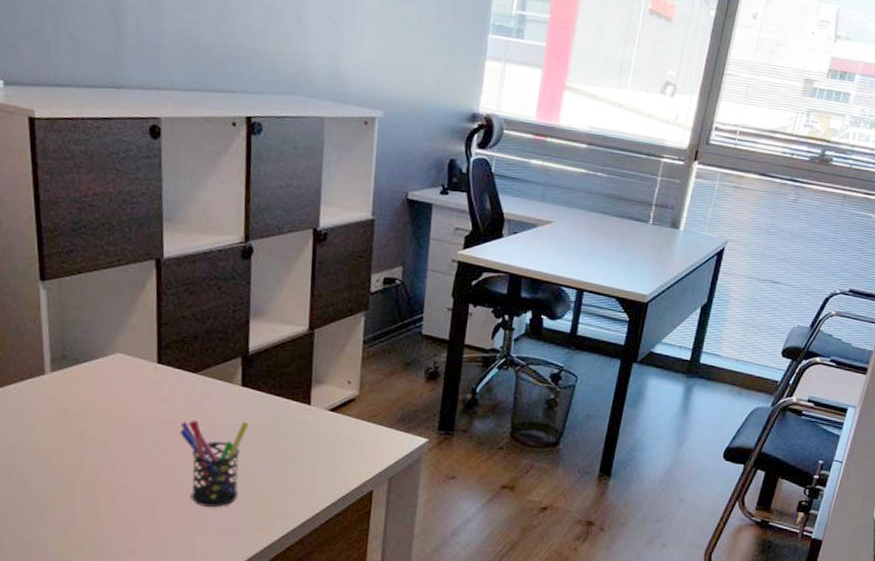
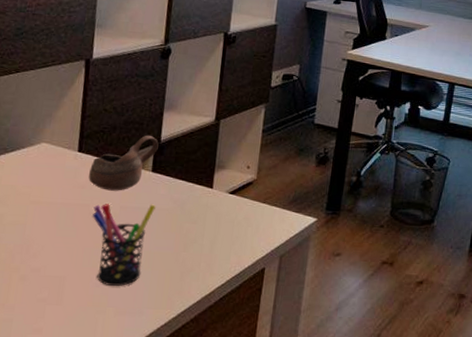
cup: none [172,345,247,407] -> present [89,135,159,191]

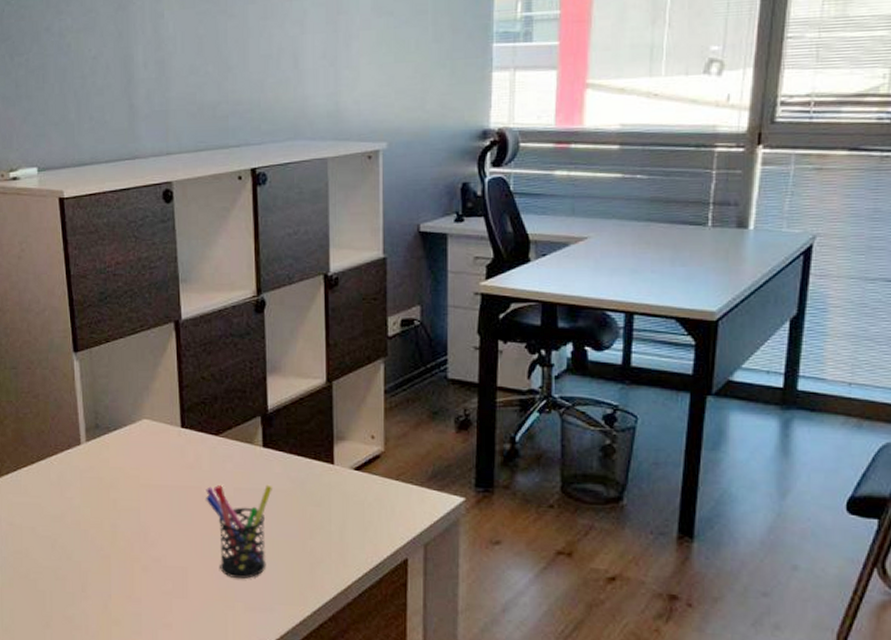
cup: present [89,135,159,191] -> none [196,404,266,471]

